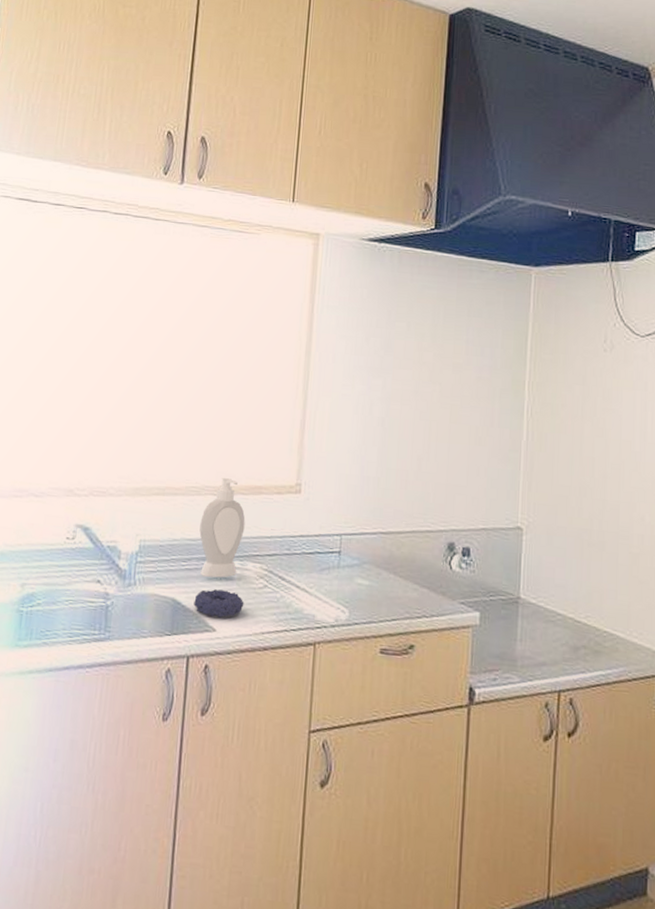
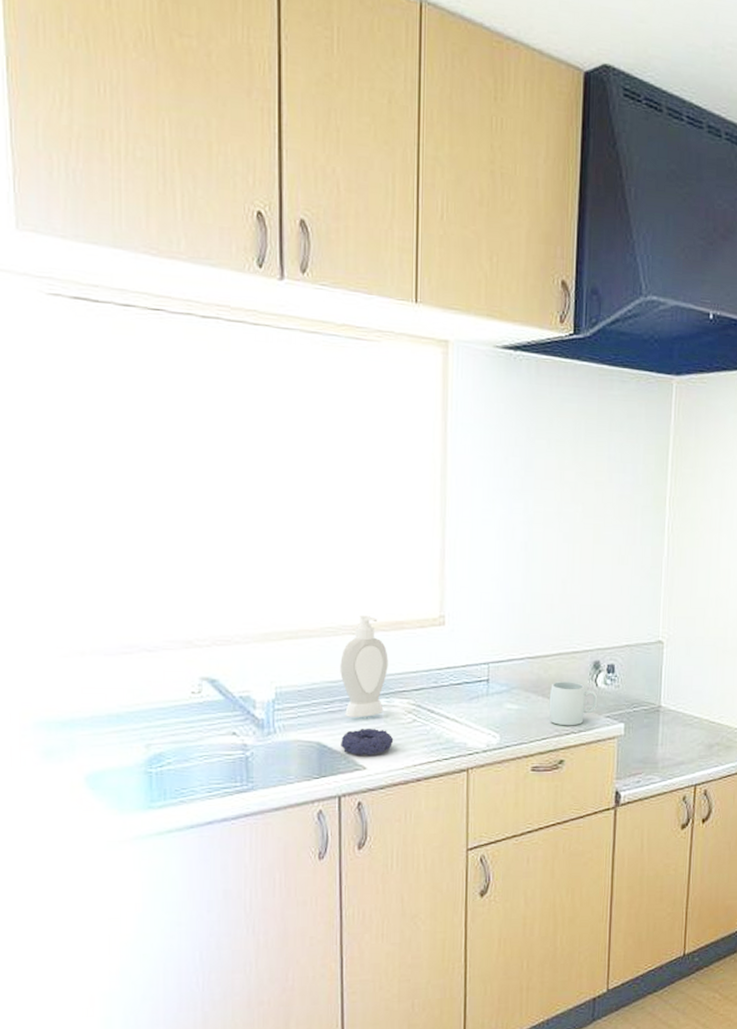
mug: none [400,560,452,610] -> present [549,681,598,726]

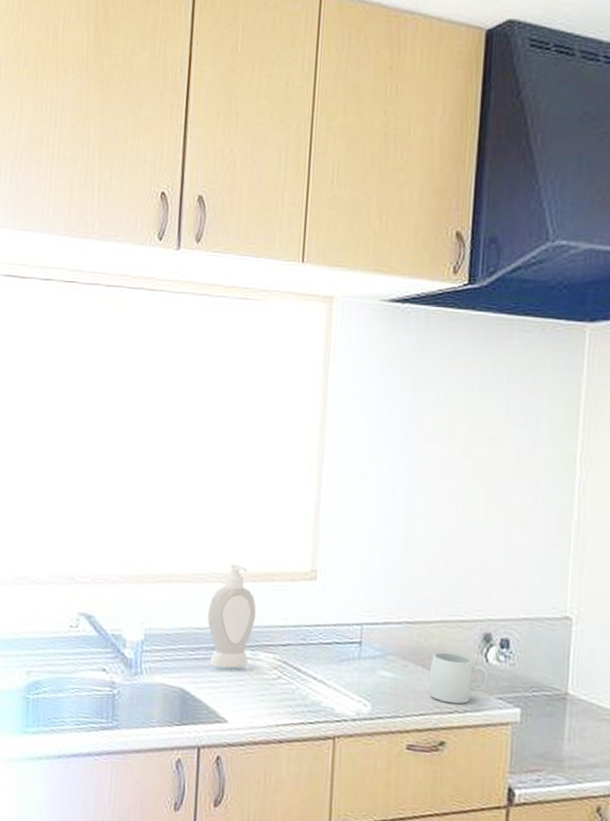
sponge: present [341,729,394,756] -> none [203,680,257,709]

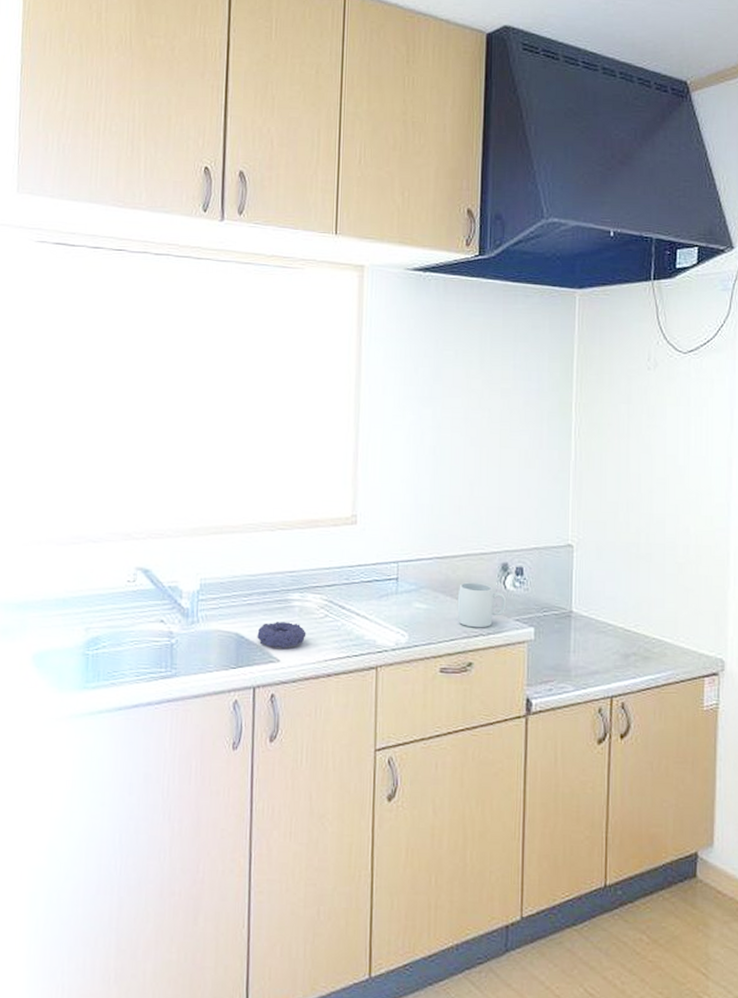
sponge: none [203,680,257,709] -> present [257,622,307,648]
soap bottle: present [207,563,257,668] -> none [259,513,304,611]

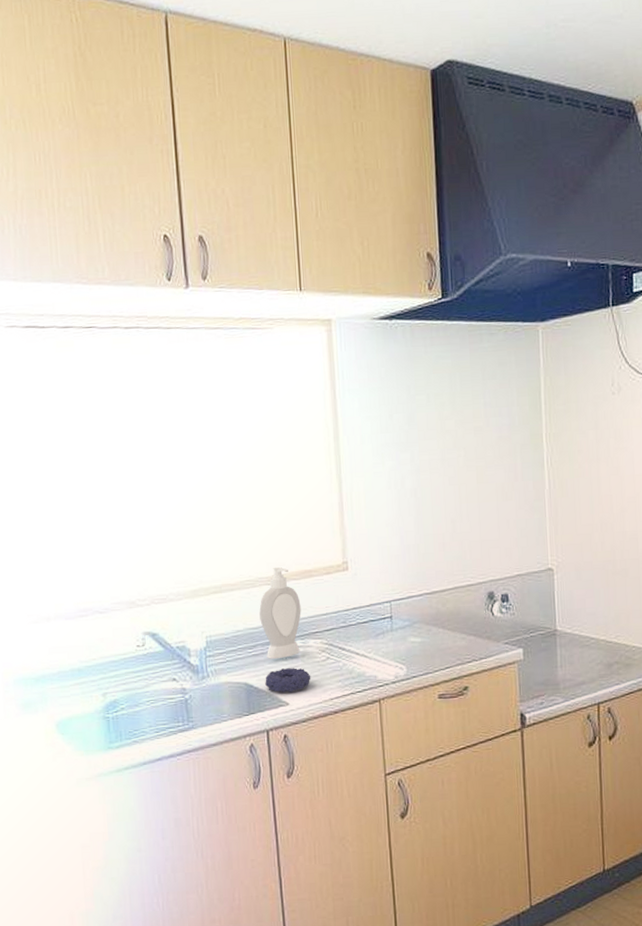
soap bottle: none [259,513,304,611] -> present [259,566,301,660]
mug: present [457,582,507,628] -> none [449,612,496,655]

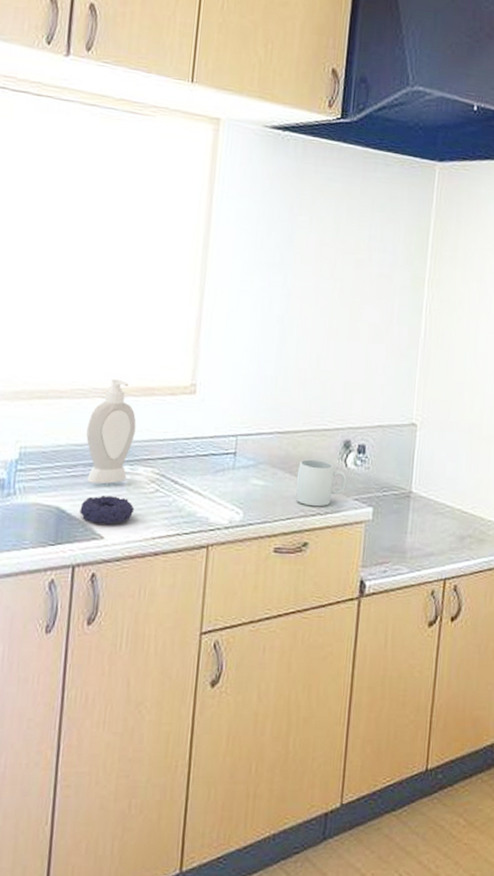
mug: none [449,612,496,655] -> present [295,459,347,507]

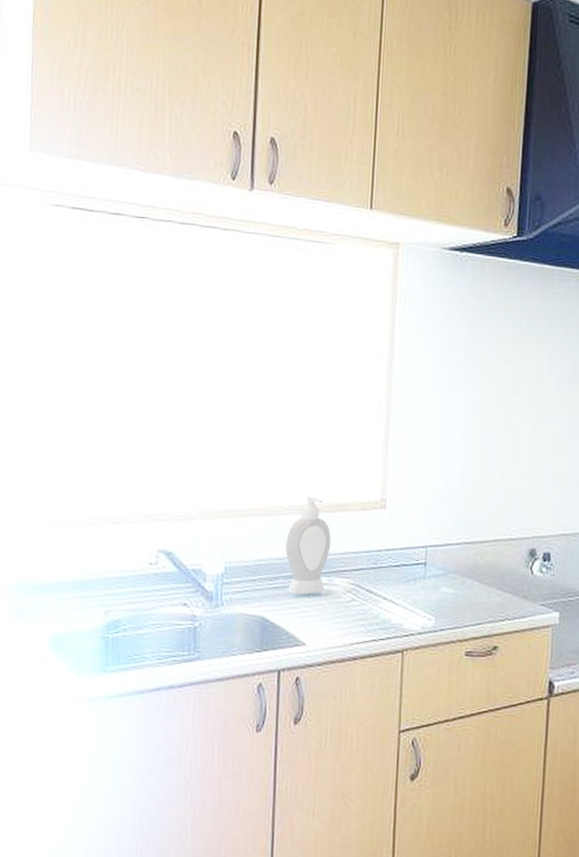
sponge: present [80,496,135,525] -> none [282,605,333,632]
mug: present [295,459,347,507] -> none [484,567,533,613]

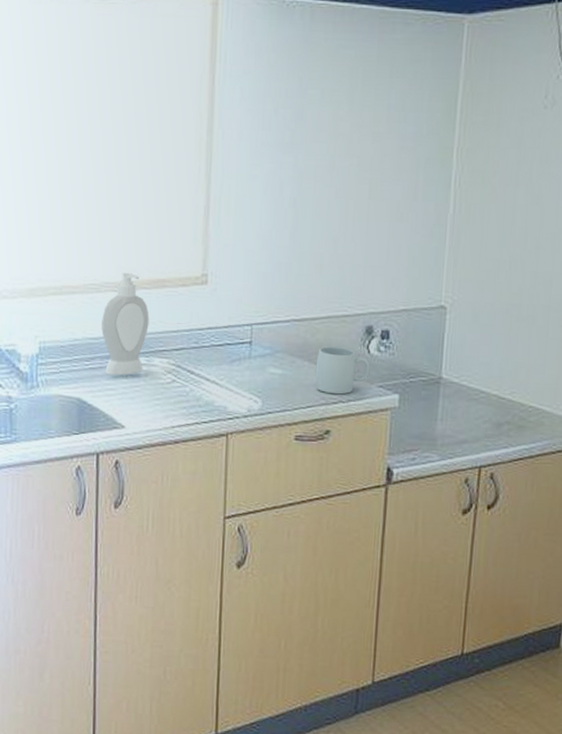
mug: none [484,567,533,613] -> present [315,346,370,395]

